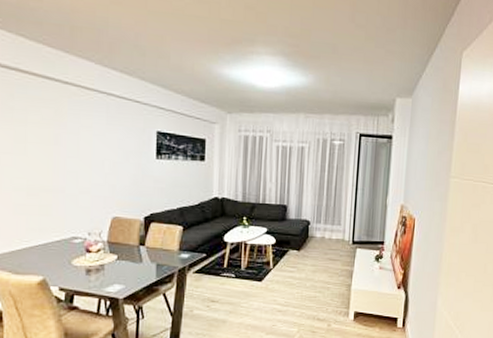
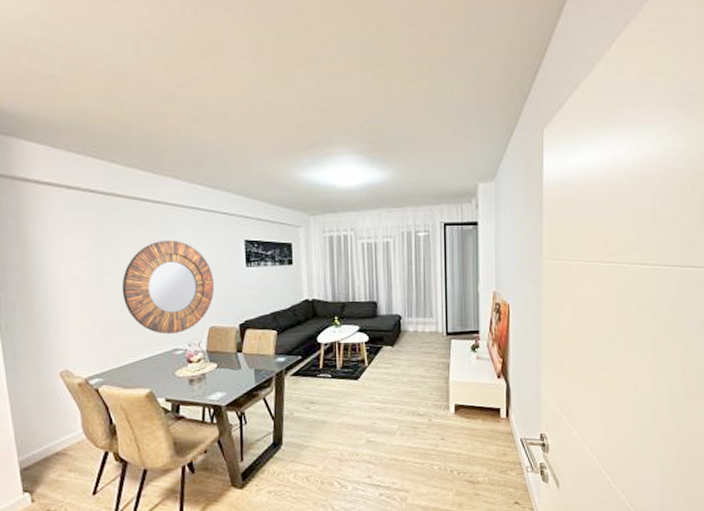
home mirror: none [20,123,122,222] -> present [121,239,215,335]

